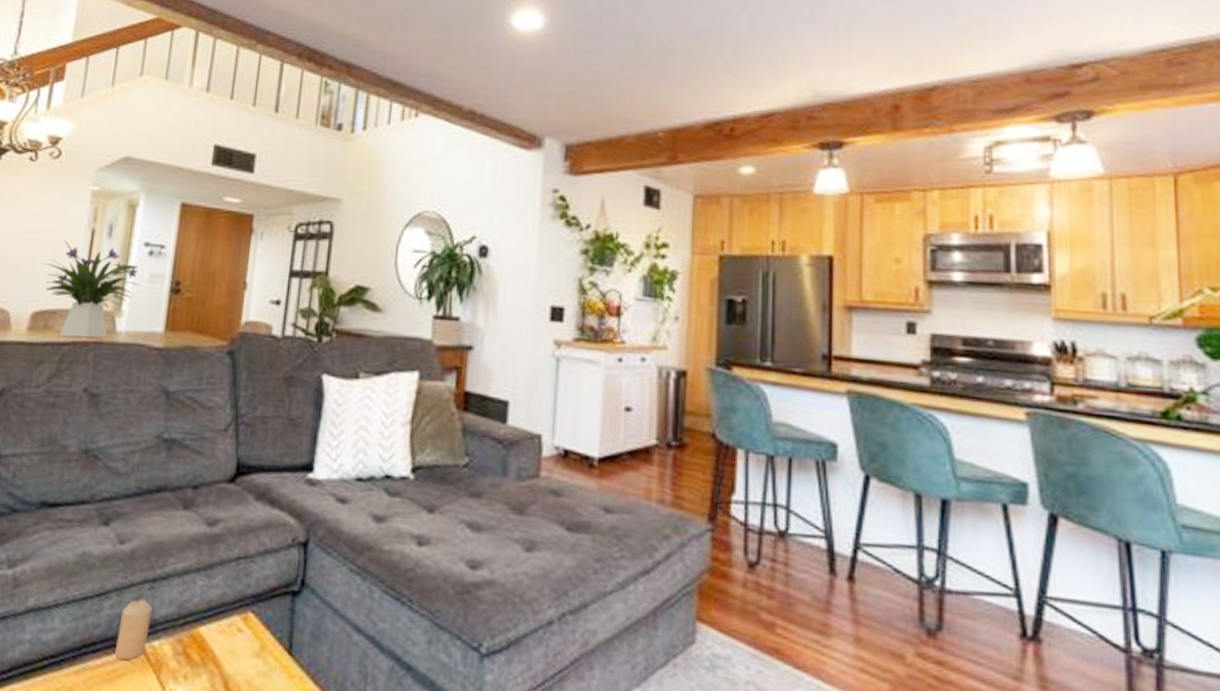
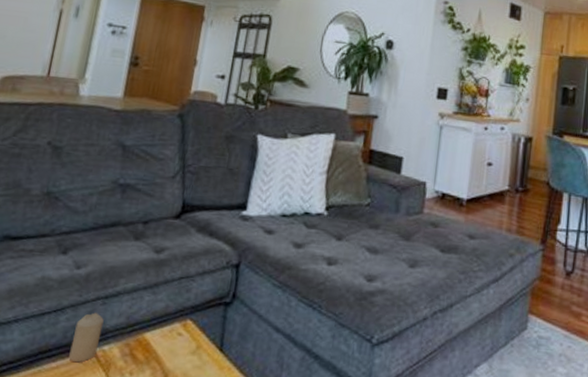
flower arrangement: present [43,240,138,338] -> none [13,17,101,101]

